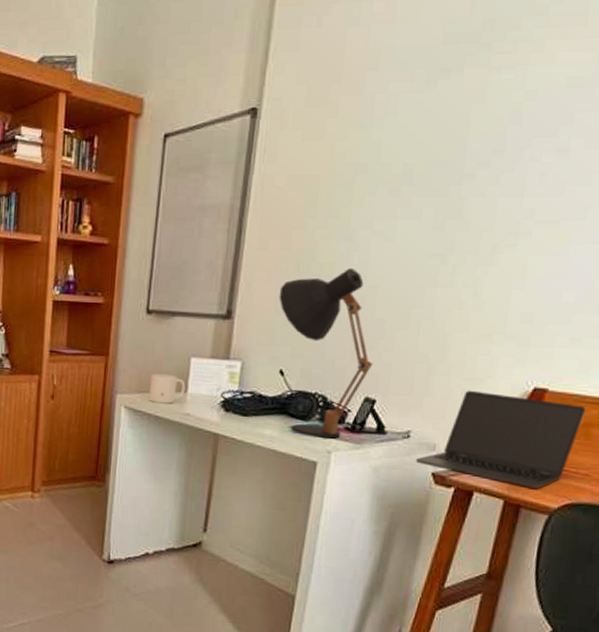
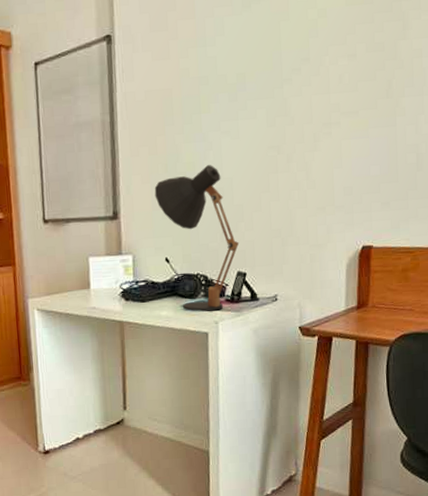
mug: present [148,373,186,404] -> none [55,274,89,302]
laptop: present [416,390,587,490] -> none [285,254,402,328]

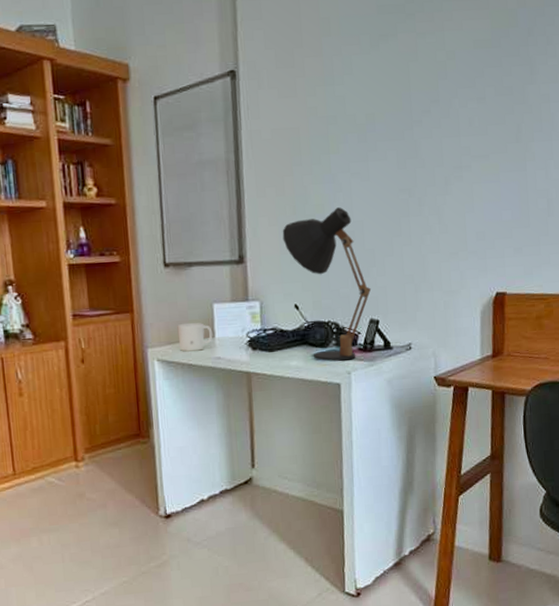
mug: none [55,274,89,302] -> present [177,322,213,352]

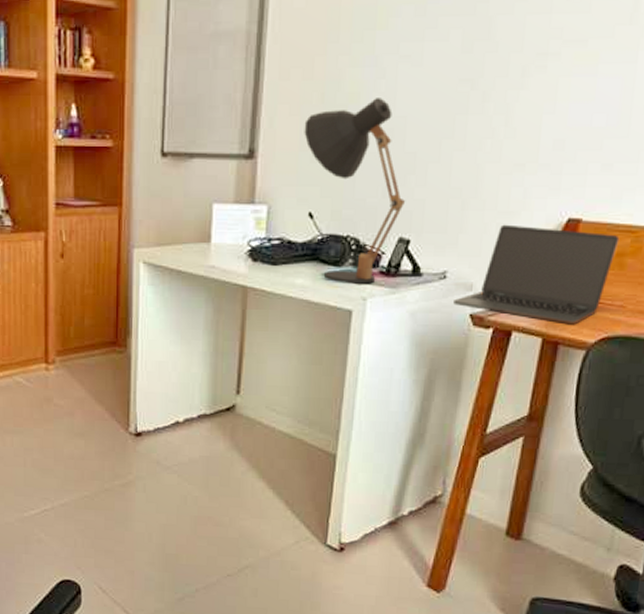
mug: present [177,322,213,352] -> none [169,223,209,256]
laptop: none [420,301,536,378] -> present [453,224,620,325]

